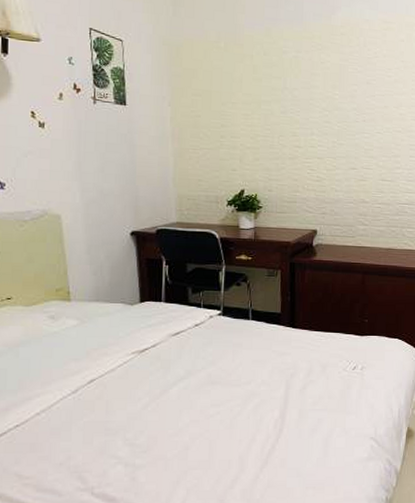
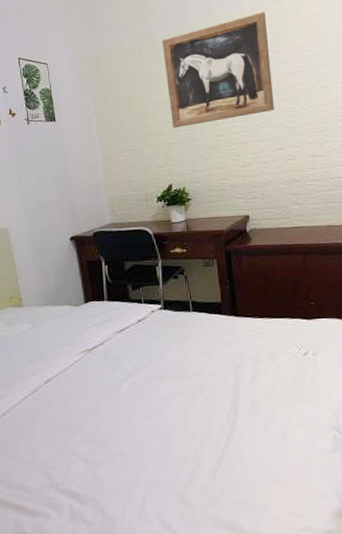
wall art: none [249,29,355,133] -> present [161,12,274,128]

